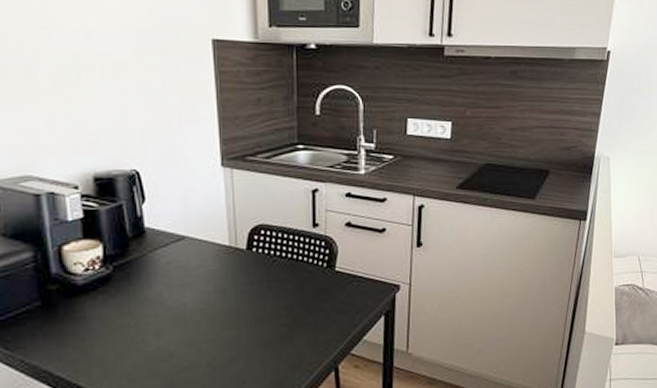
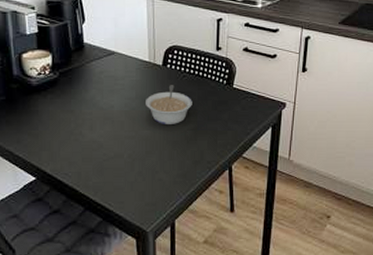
legume: none [227,272,286,323] -> present [146,85,192,125]

